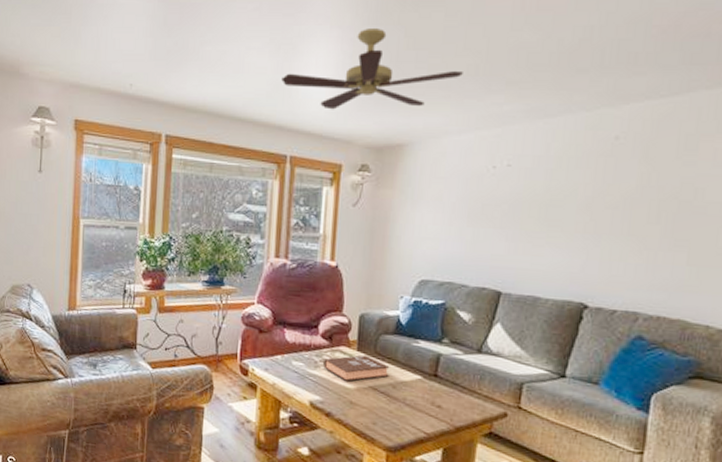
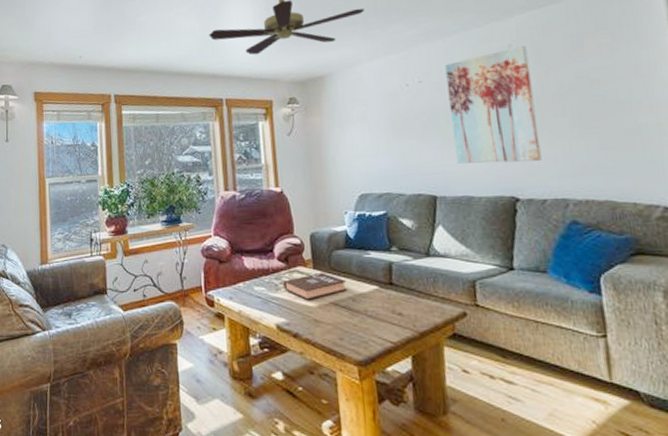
wall art: none [530,140,635,270] -> present [445,46,542,164]

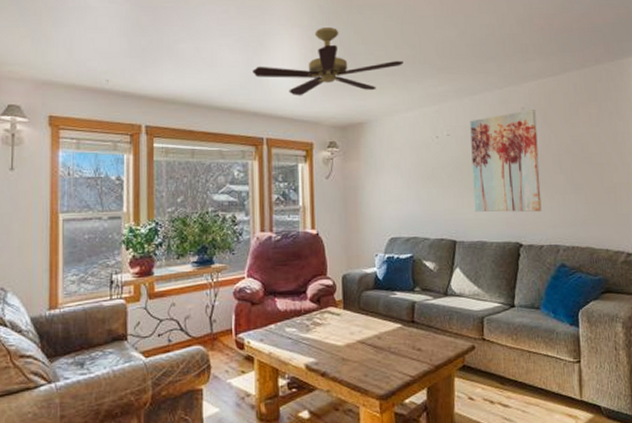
book: present [283,272,348,300] -> none [314,312,374,339]

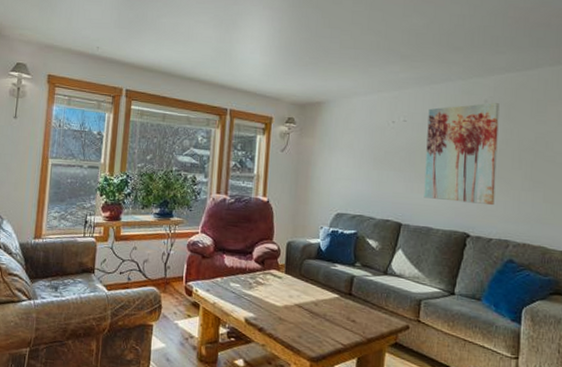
ceiling fan: present [252,28,403,96] -> none [223,10,367,73]

